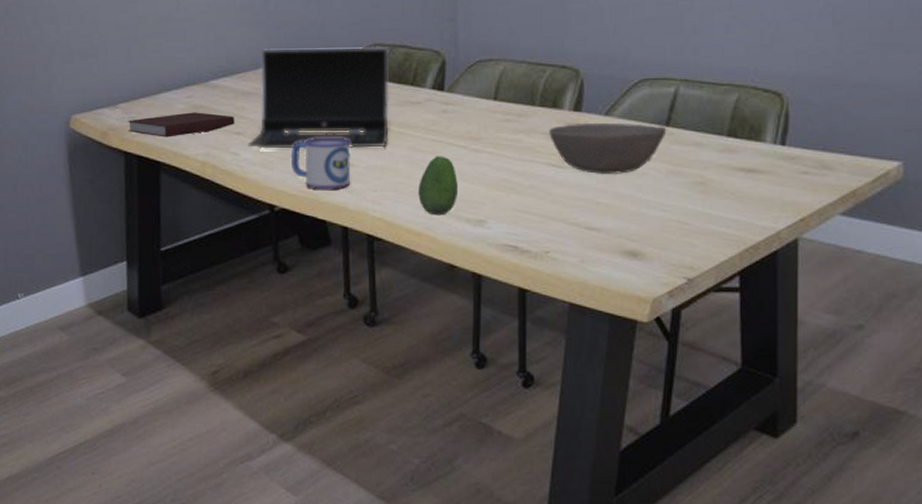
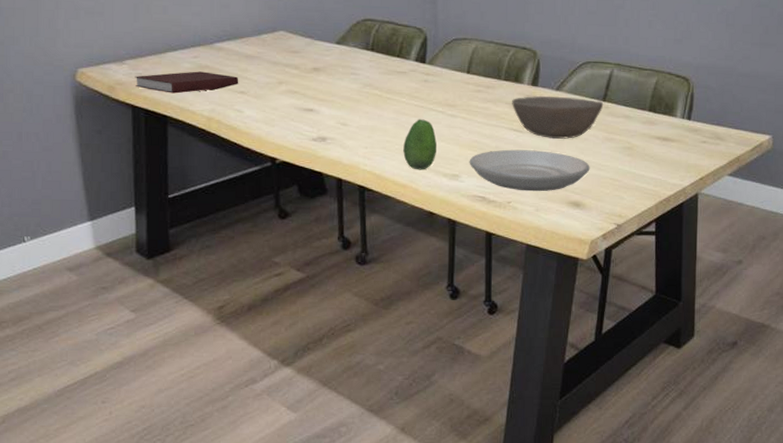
laptop computer: present [247,46,389,149] -> none [250,17,379,110]
mug: present [290,137,351,190] -> none [290,99,345,146]
plate: none [497,188,650,239] -> present [469,149,590,192]

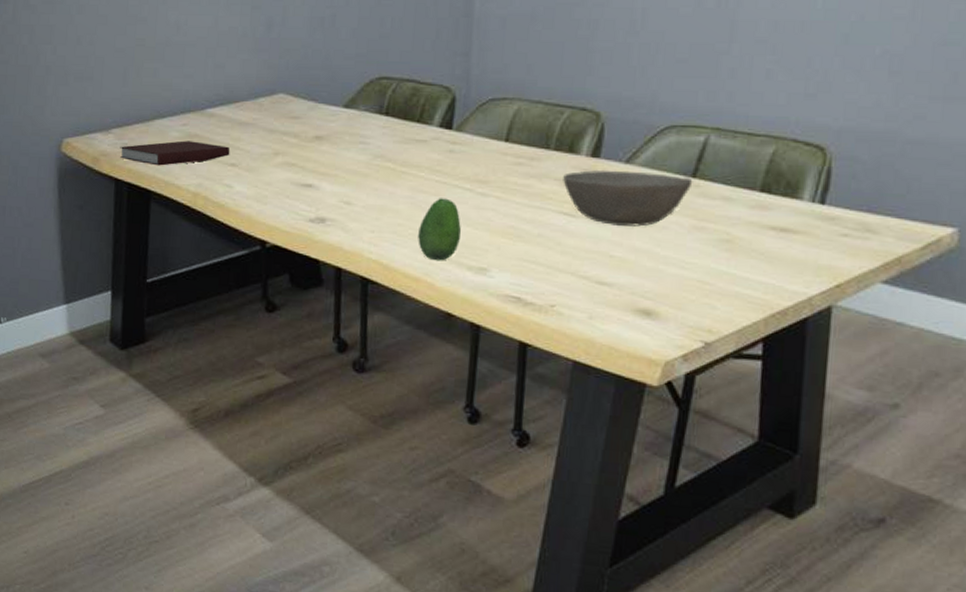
plate: present [469,149,590,192] -> none [501,238,669,294]

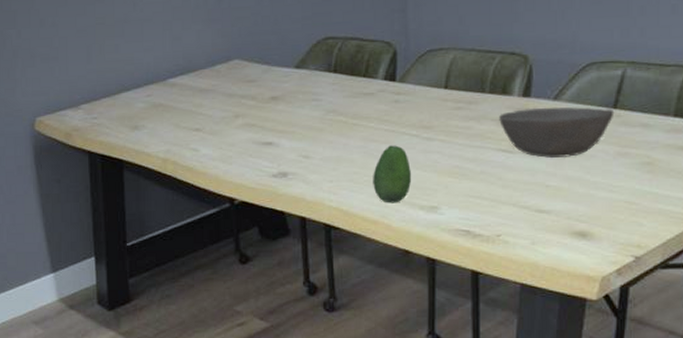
notebook: present [120,140,231,166] -> none [90,110,194,136]

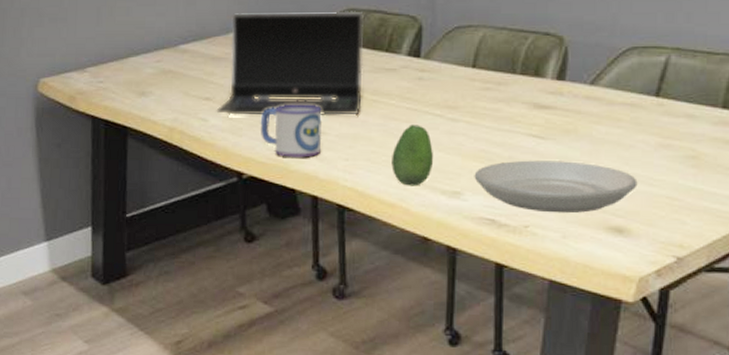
laptop computer: none [206,39,343,144] -> present [216,11,364,115]
mug: none [248,130,307,182] -> present [260,104,322,158]
plate: none [449,173,599,222] -> present [474,160,638,214]
bowl: present [499,107,615,158] -> none [530,92,657,146]

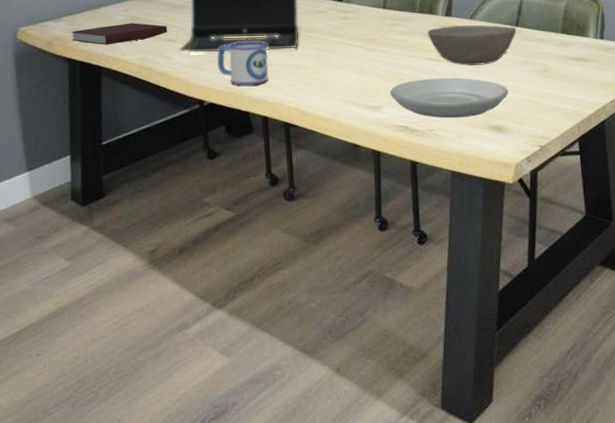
notebook: none [95,77,204,102] -> present [71,23,168,45]
fruit: present [391,124,433,186] -> none [325,54,358,104]
bowl: none [530,92,657,146] -> present [428,24,517,65]

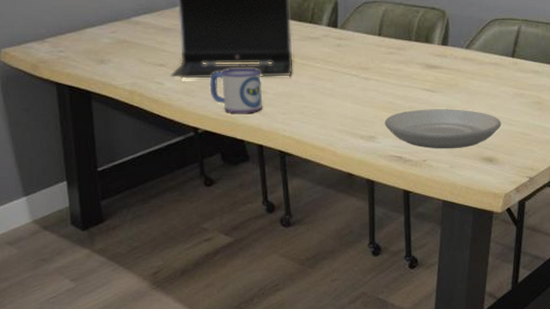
notebook: present [71,23,168,45] -> none [56,46,158,69]
bowl: present [428,24,517,65] -> none [423,54,513,97]

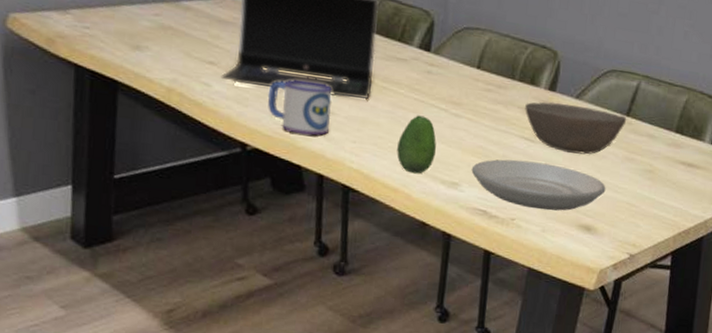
fruit: none [320,83,352,133] -> present [397,115,436,174]
bowl: none [423,54,513,97] -> present [525,101,627,155]

